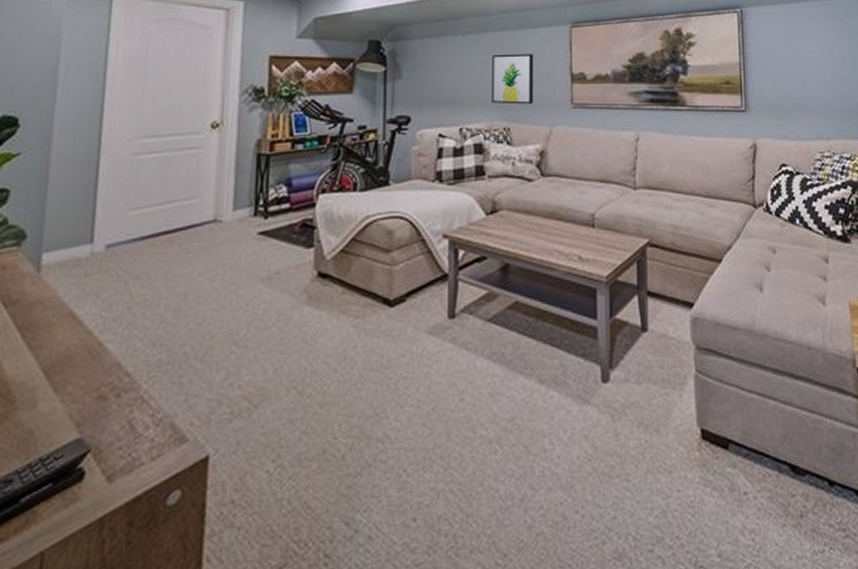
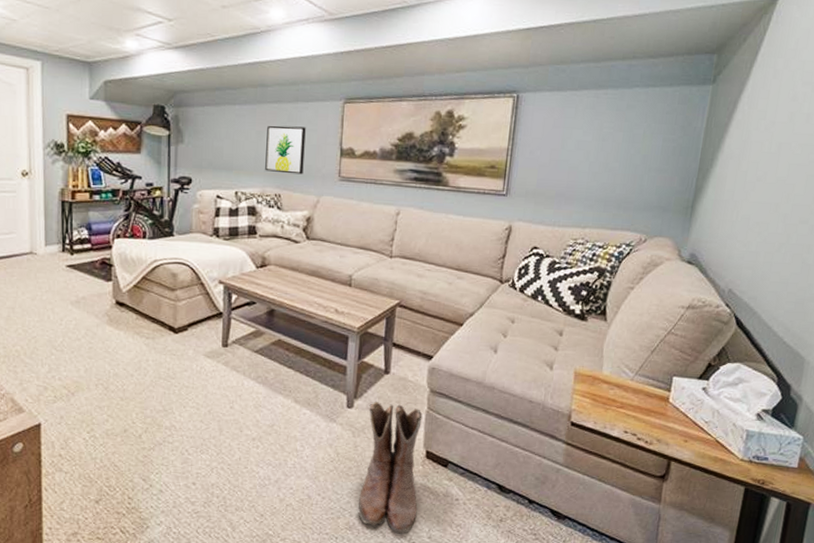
boots: none [627,369,700,558] -> present [357,401,423,535]

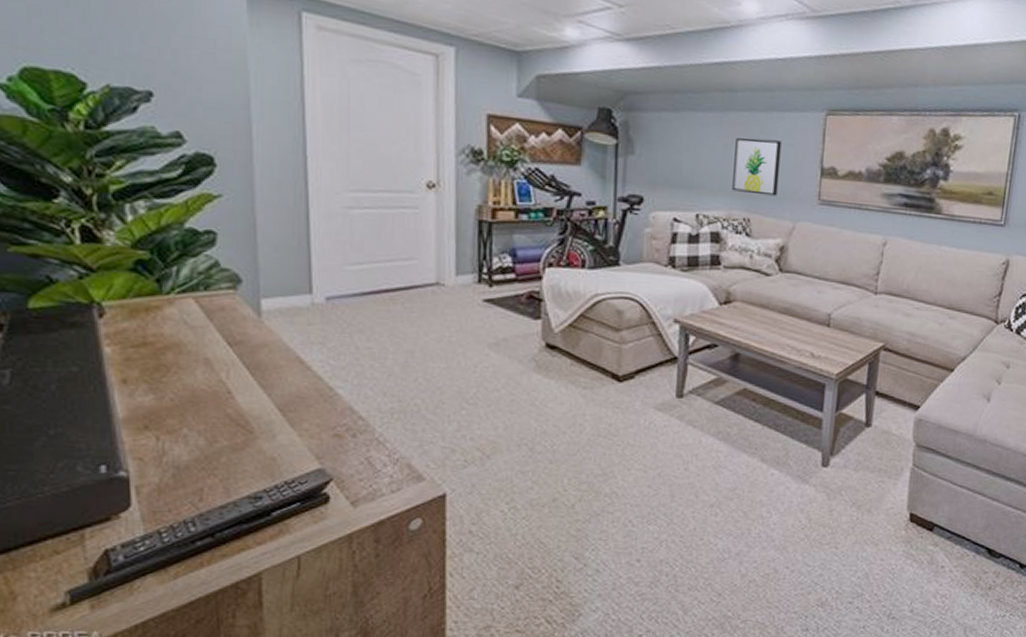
boots: present [357,401,423,535] -> none [831,458,907,610]

